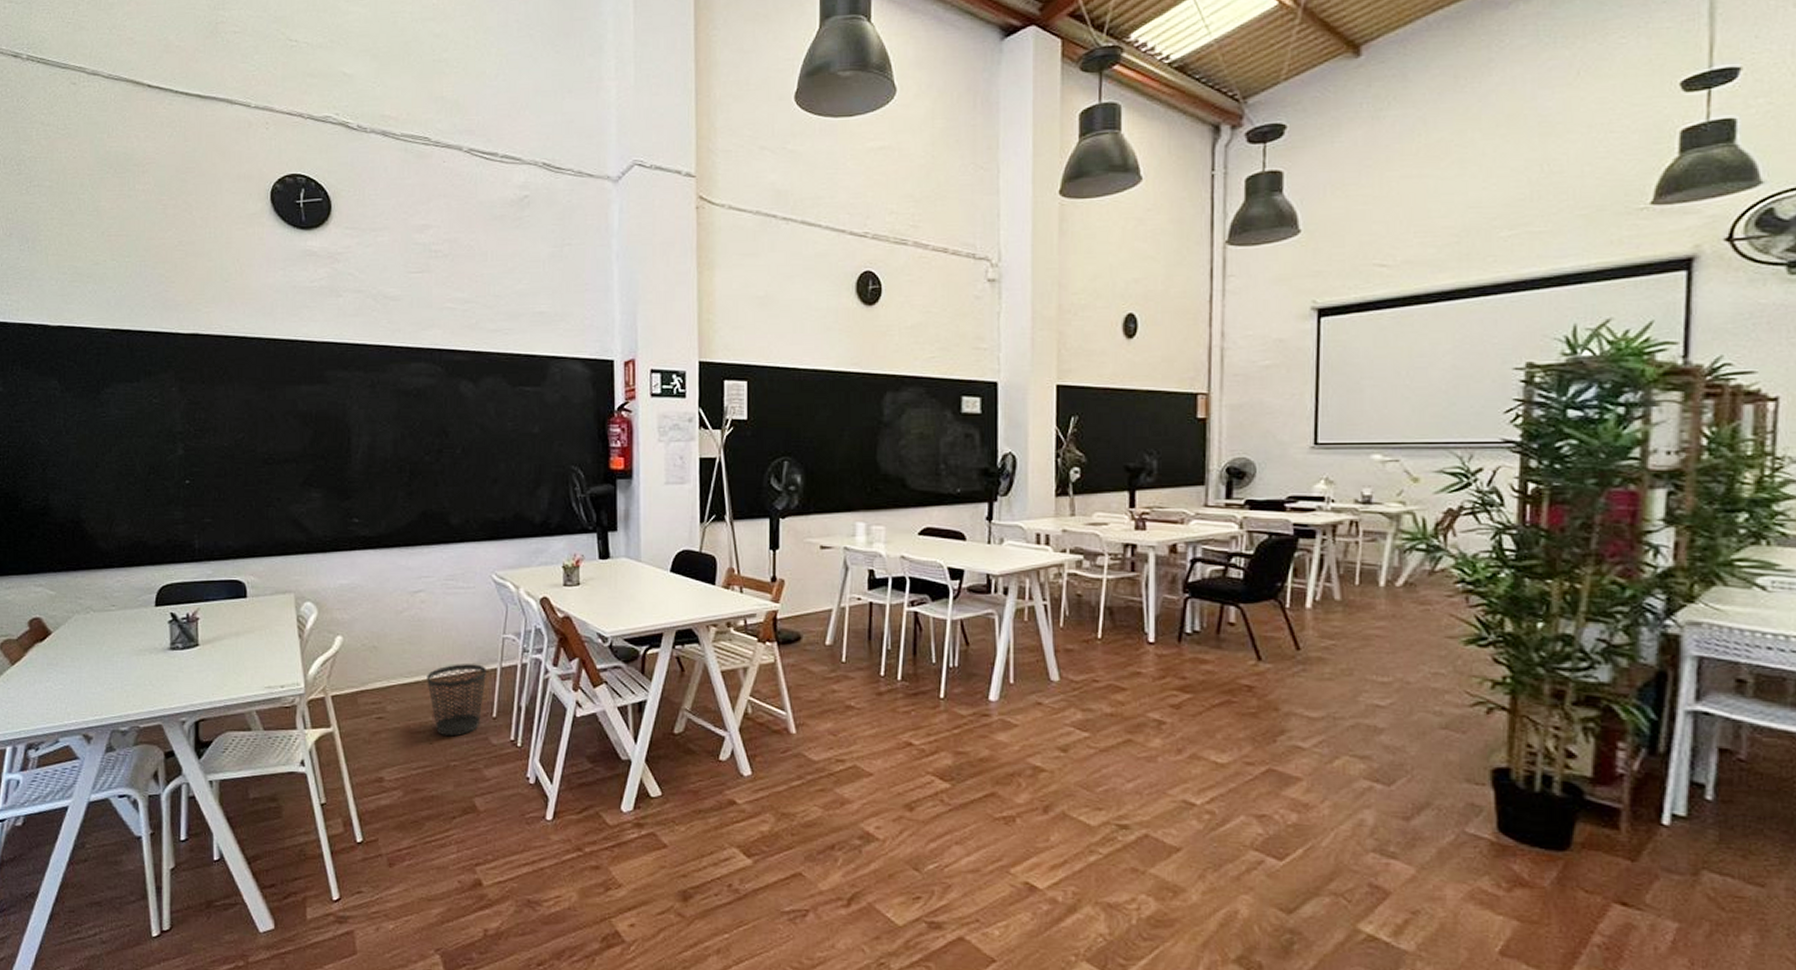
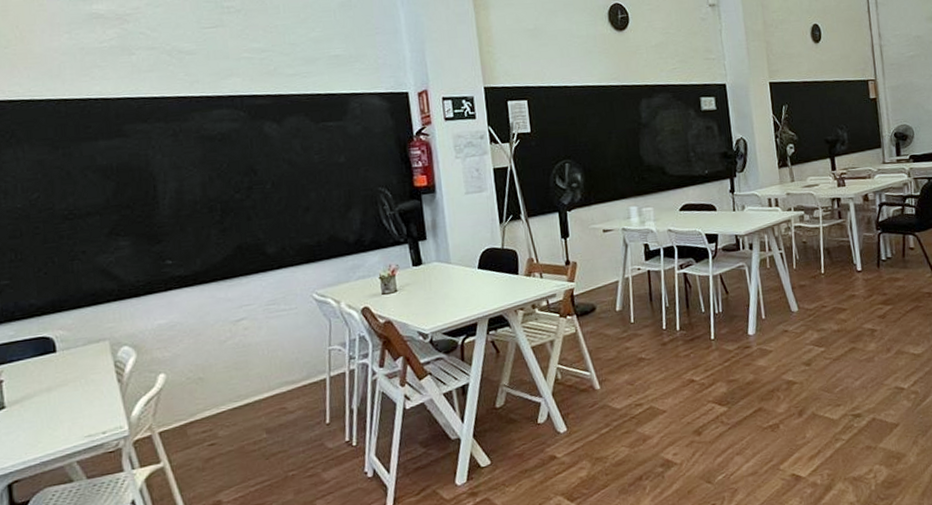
wastebasket: present [427,664,487,737] -> none [256,377,317,450]

